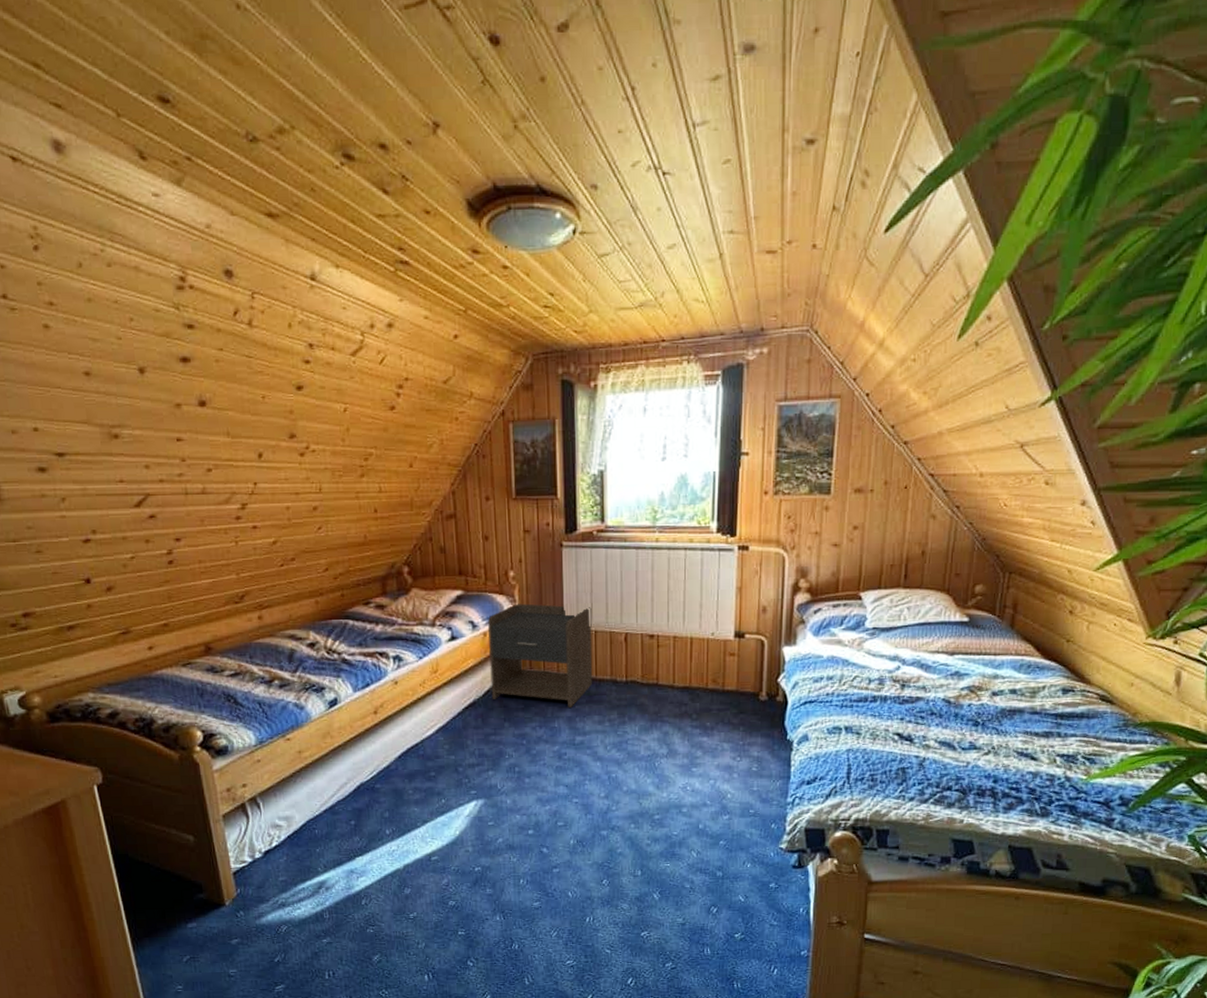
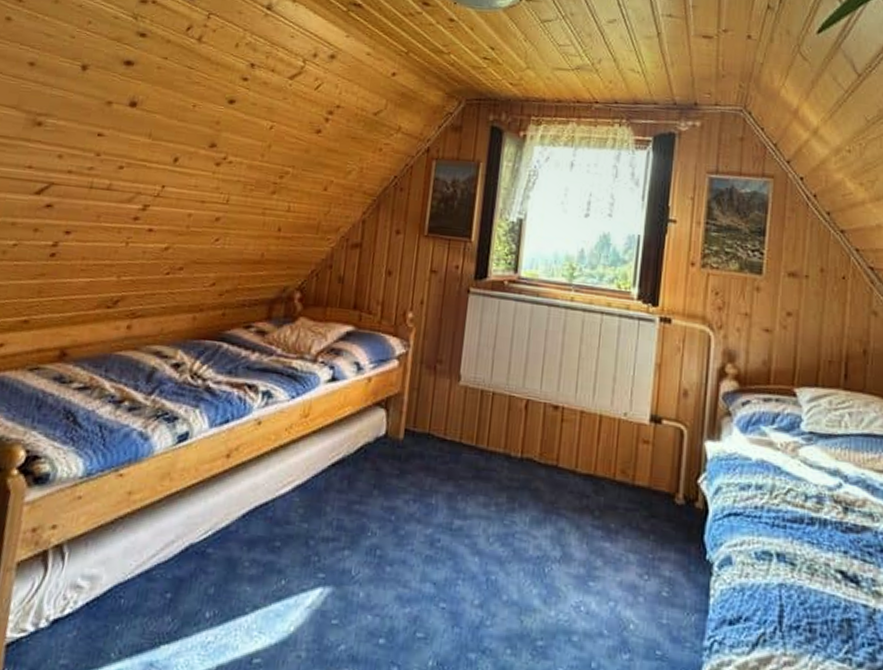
nightstand: present [488,603,593,707] -> none [364,349,492,482]

